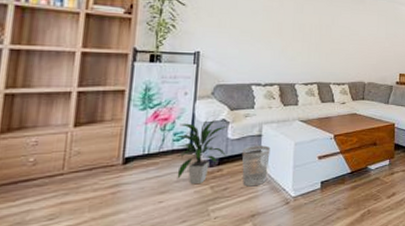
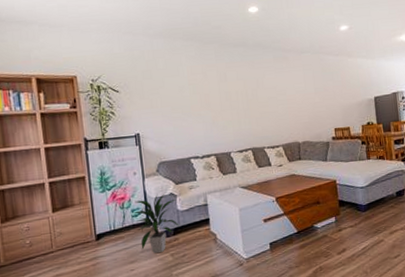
wastebasket: present [241,145,271,187] -> none [192,213,219,252]

